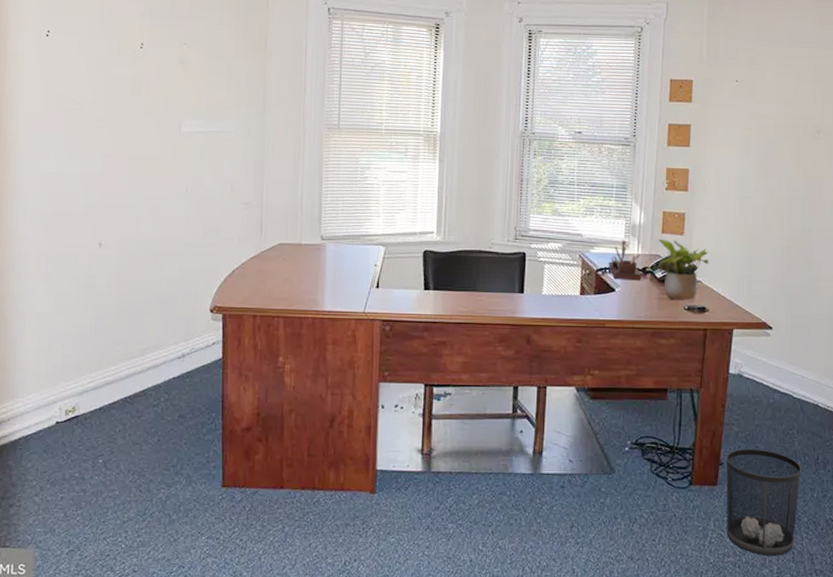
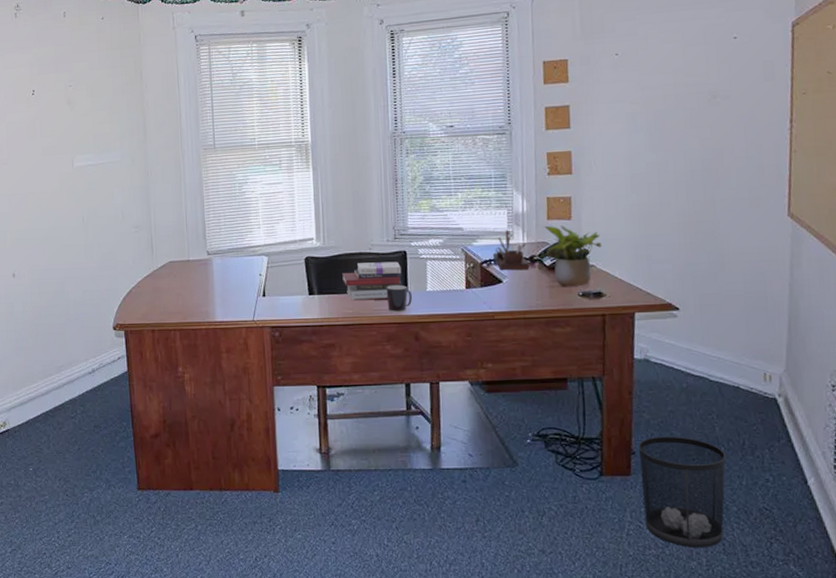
books: none [460,261,520,300] -> present [342,261,403,301]
mug: none [502,285,527,315] -> present [386,284,412,314]

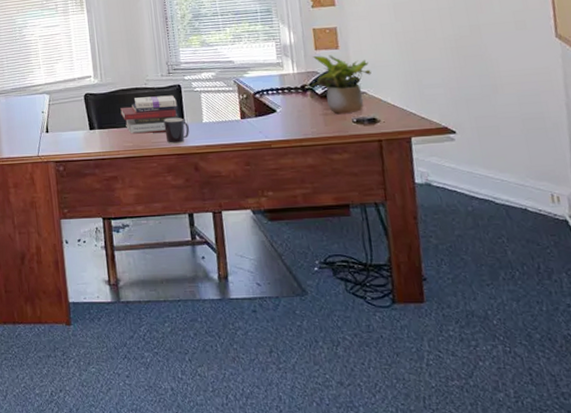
desk organizer: present [493,230,530,271] -> none [265,61,302,101]
waste bin: present [638,436,727,548] -> none [428,261,529,379]

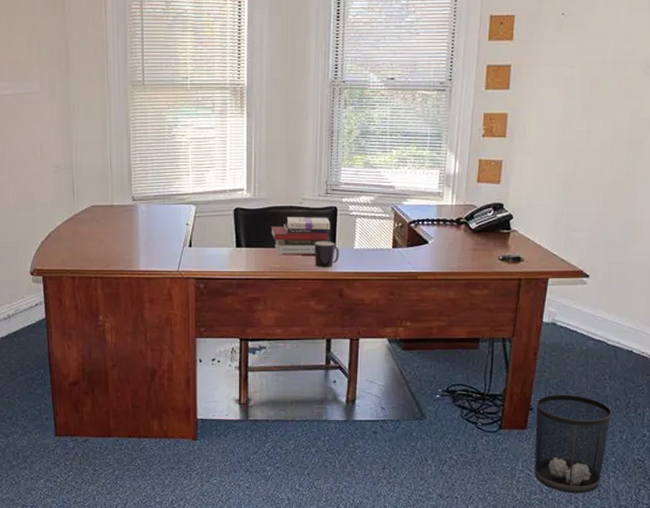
potted plant: present [311,55,372,115] -> none [466,188,526,251]
waste bin: none [428,261,529,379] -> present [534,394,613,494]

